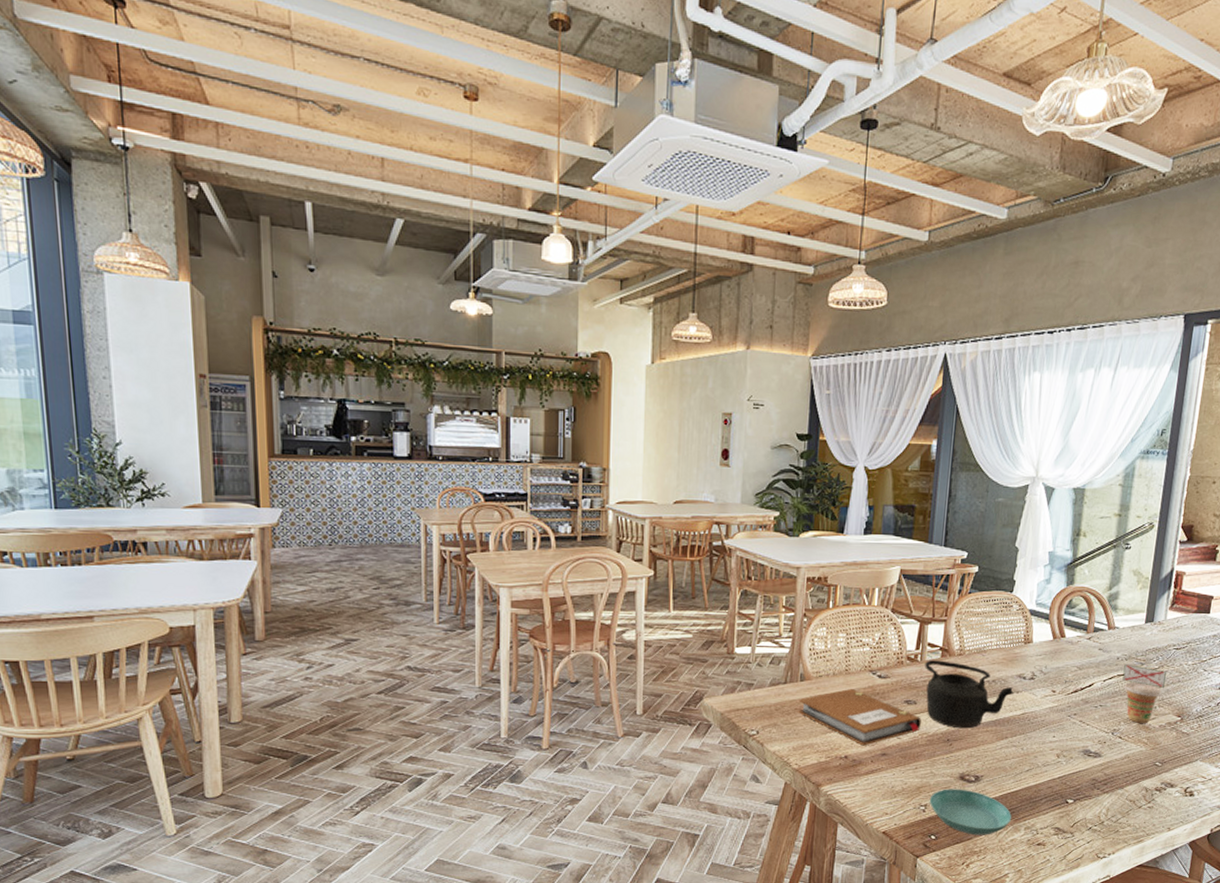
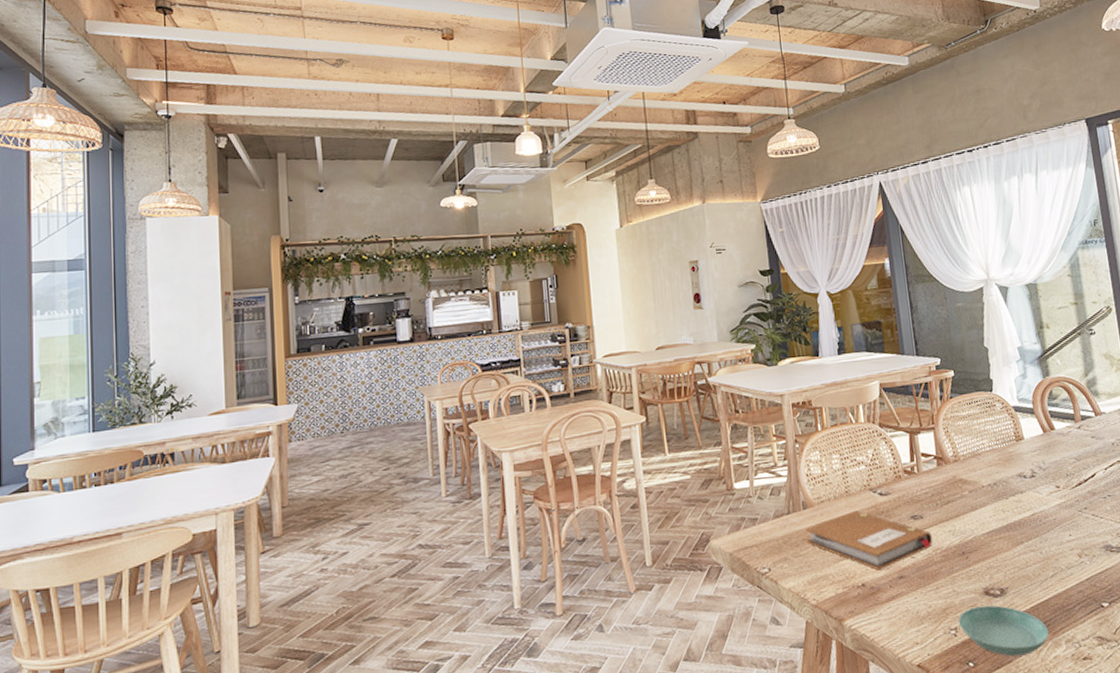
teapot: present [925,660,1014,729] -> none [923,469,1018,539]

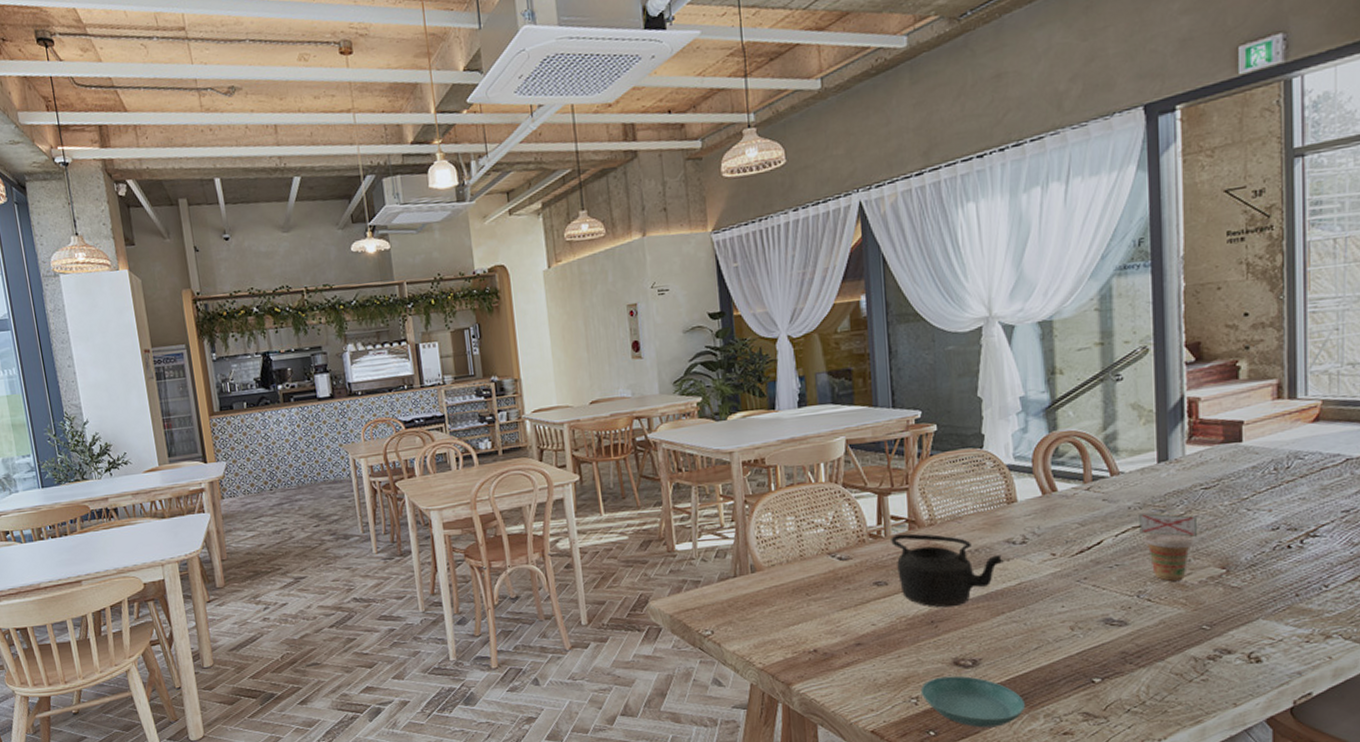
notebook: present [805,511,933,571] -> none [752,575,897,637]
teapot: none [923,469,1018,539] -> present [891,533,1004,608]

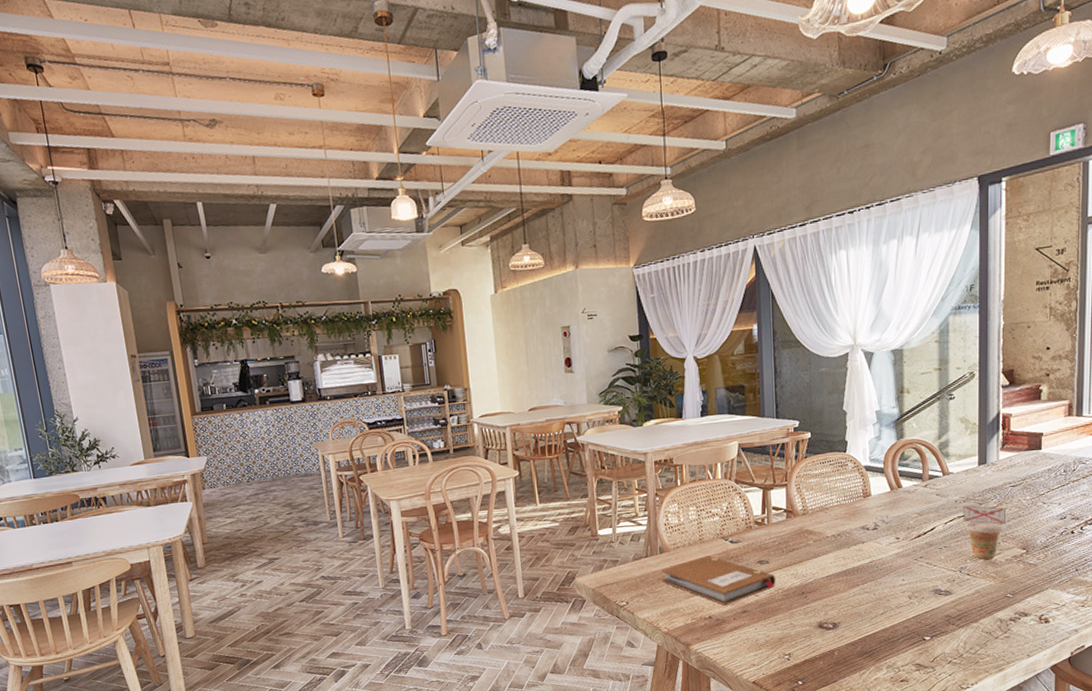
notebook: none [752,575,897,637] -> present [660,556,776,606]
teapot: present [891,533,1004,608] -> none [772,521,859,582]
saucer: present [920,675,1025,728] -> none [792,636,872,678]

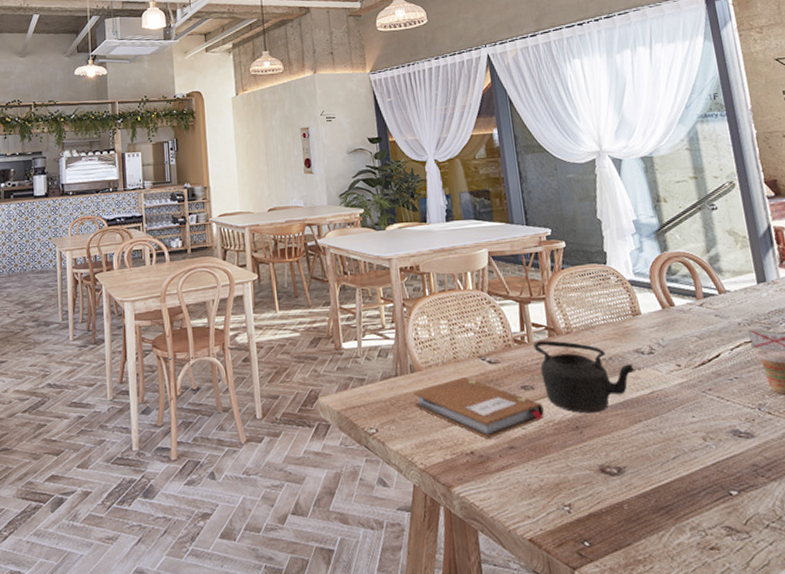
teapot: none [772,521,859,582] -> present [533,340,636,414]

